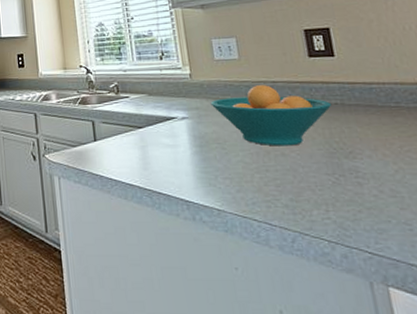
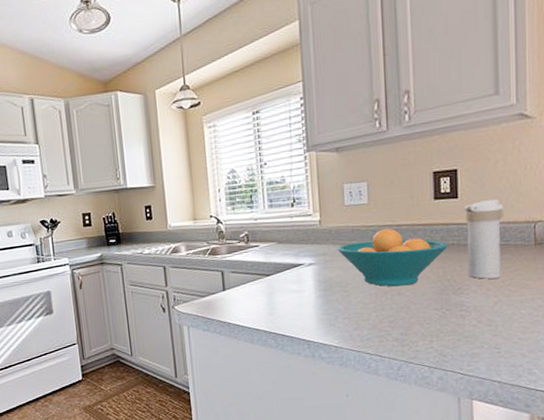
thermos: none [342,58,397,143] -> present [463,198,504,279]

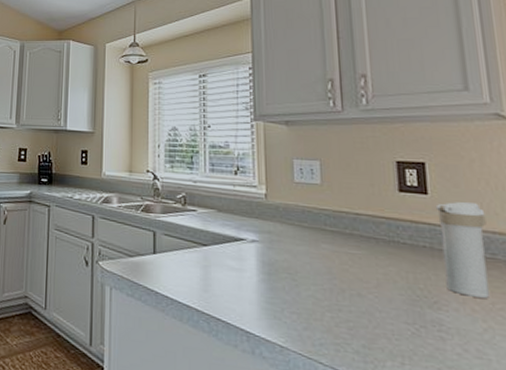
fruit bowl: present [337,228,449,287] -> none [284,215,420,287]

